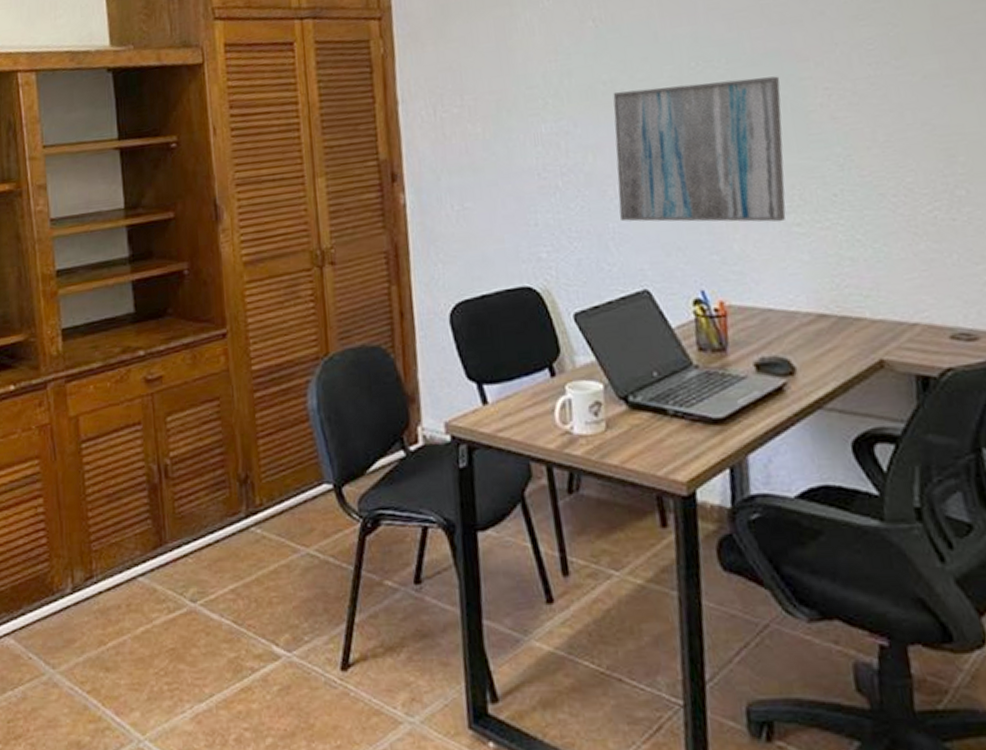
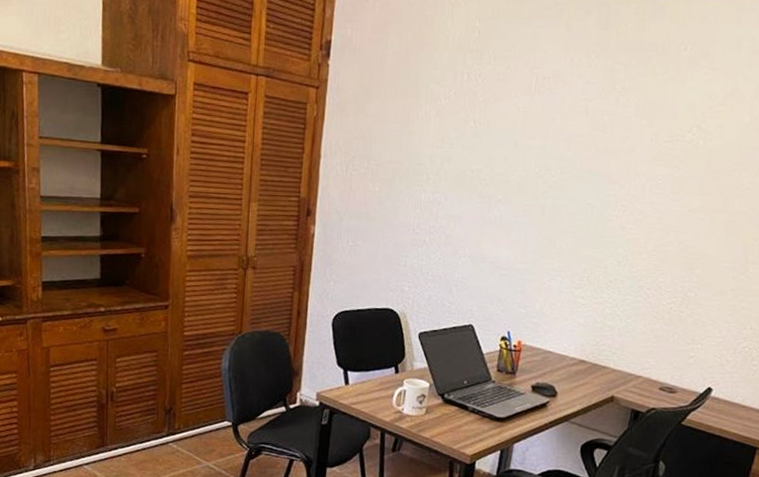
wall art: present [613,76,786,222] -> none [464,180,594,294]

